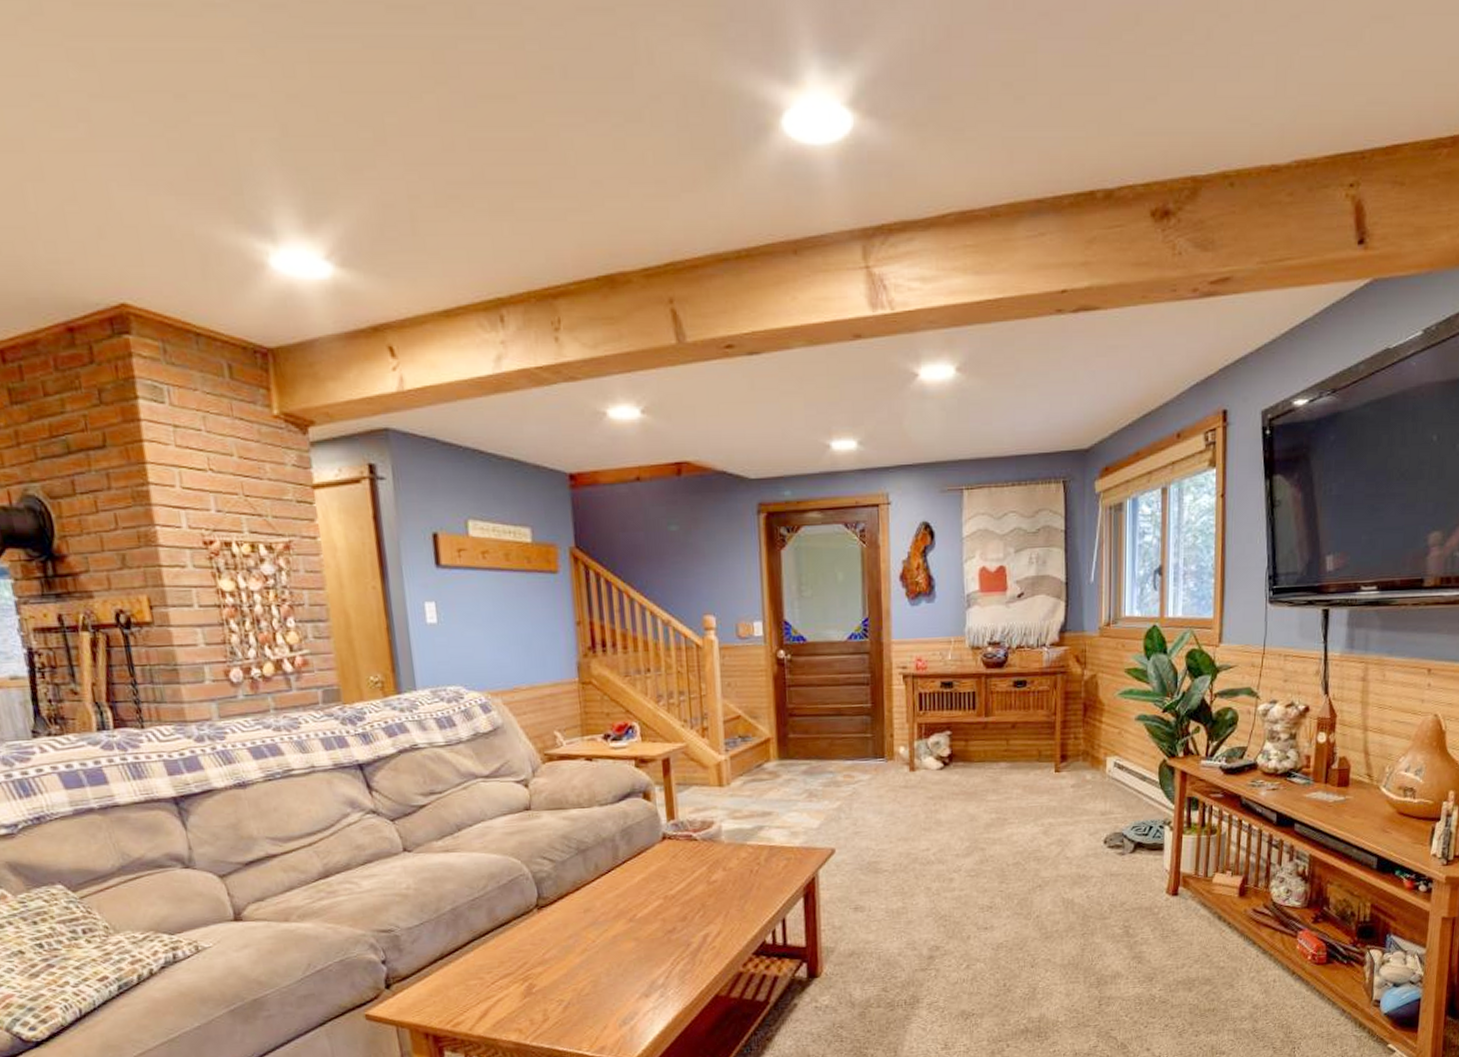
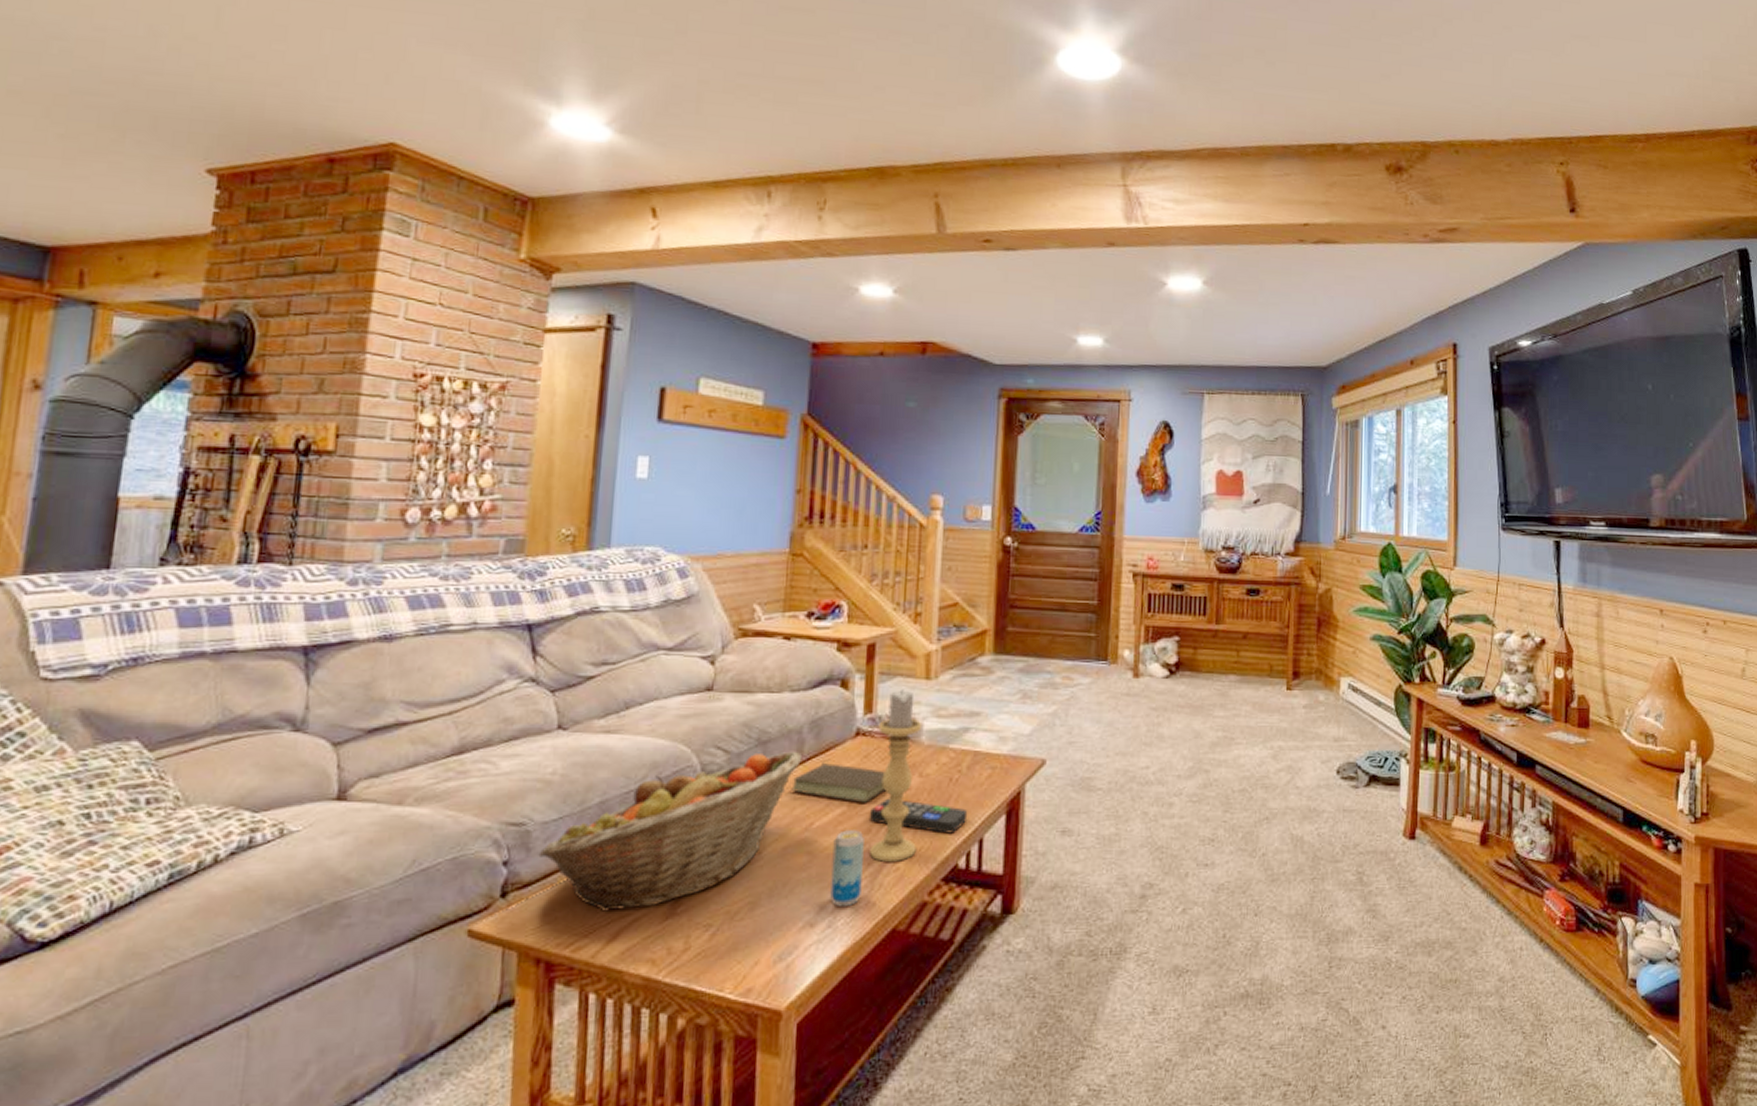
fruit basket: none [409,856,618,995] -> present [538,751,801,912]
book: none [612,861,694,896] -> present [791,759,885,803]
beverage can: none [655,918,685,980] -> present [830,830,864,906]
candle holder: none [681,797,728,943] -> present [870,690,923,862]
remote control: none [683,890,770,916] -> present [869,798,968,834]

